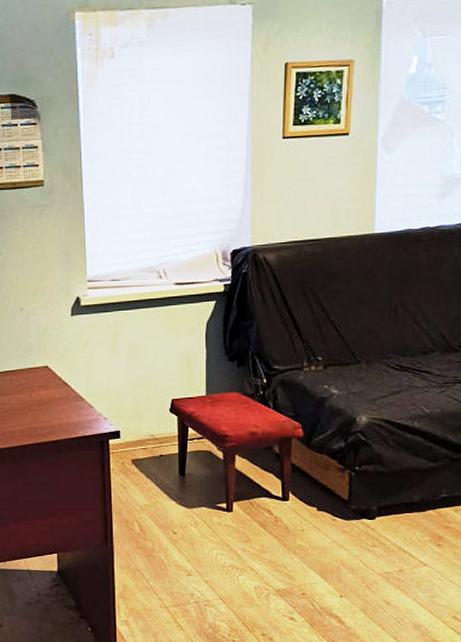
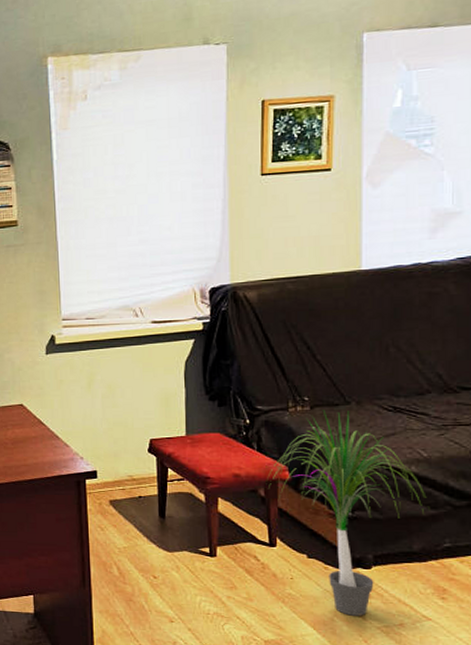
potted plant: none [283,369,427,564] -> present [268,410,427,616]

